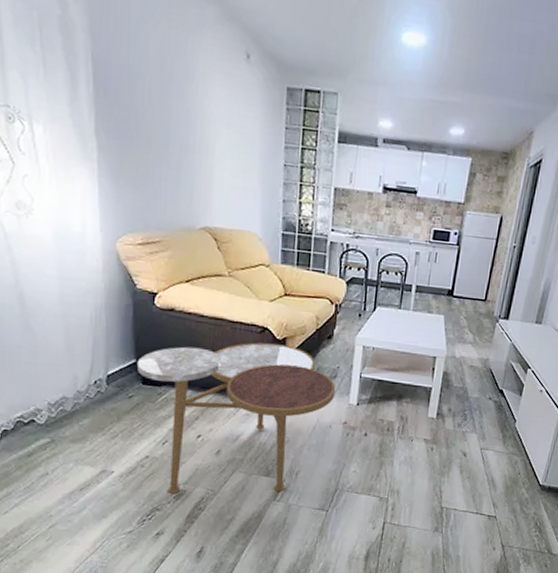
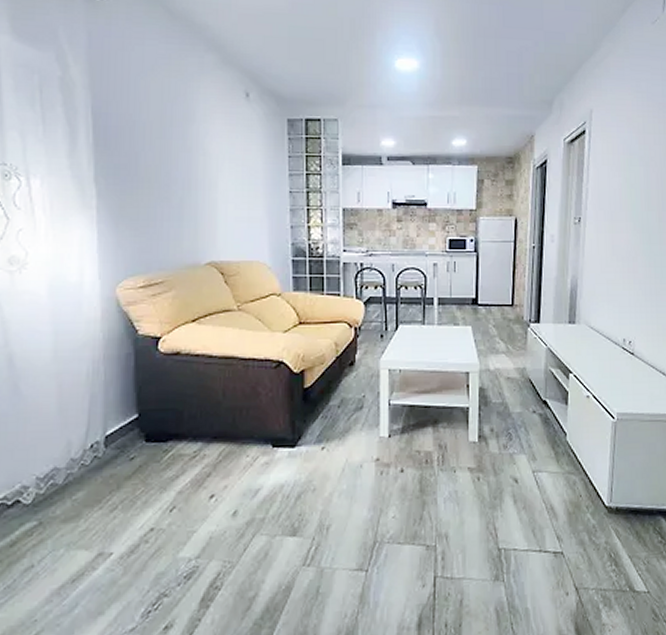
side table: present [138,342,336,494] -> none [140,378,363,573]

